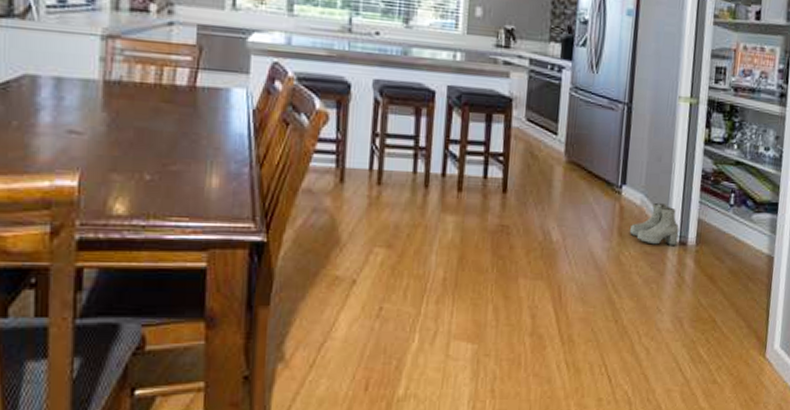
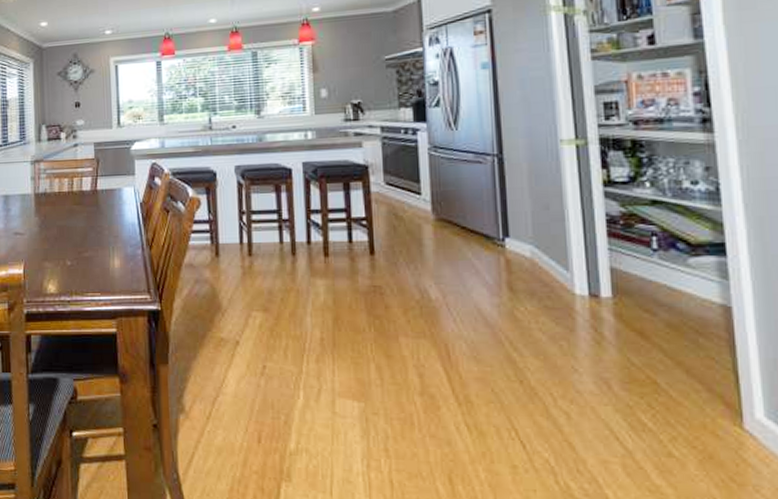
boots: present [629,202,679,245] -> none [521,253,587,298]

